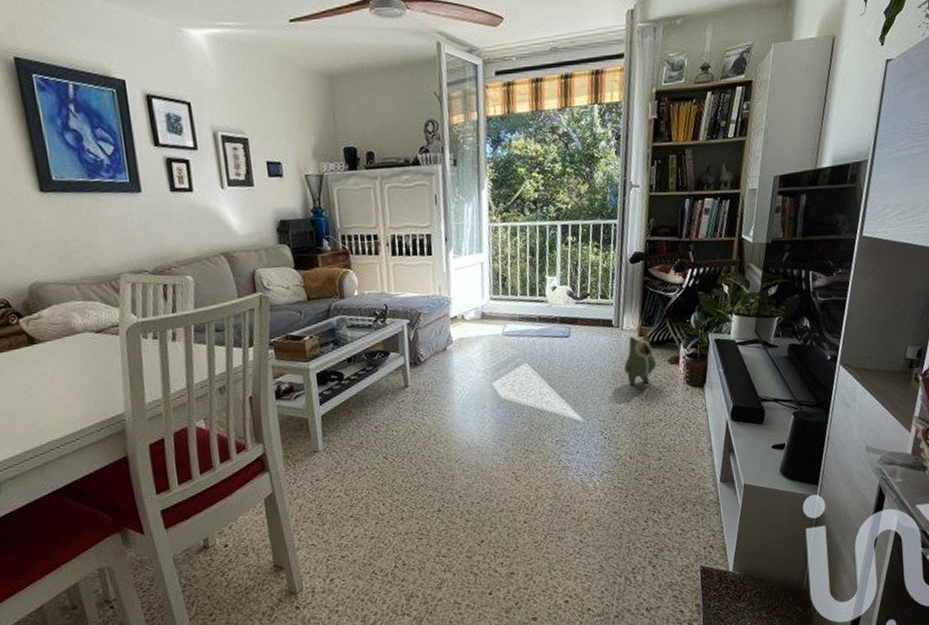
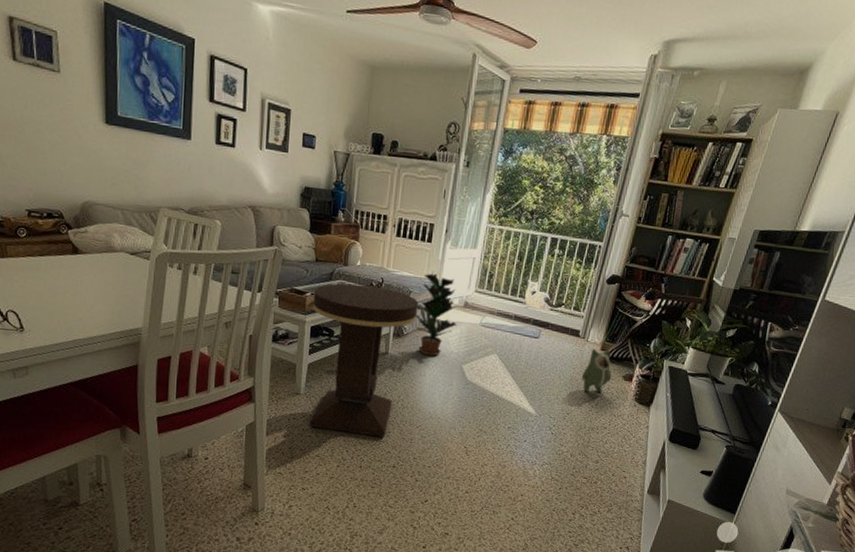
side table: none [312,314,432,486] -> present [309,283,419,437]
potted plant: none [430,288,477,381] -> present [415,273,456,357]

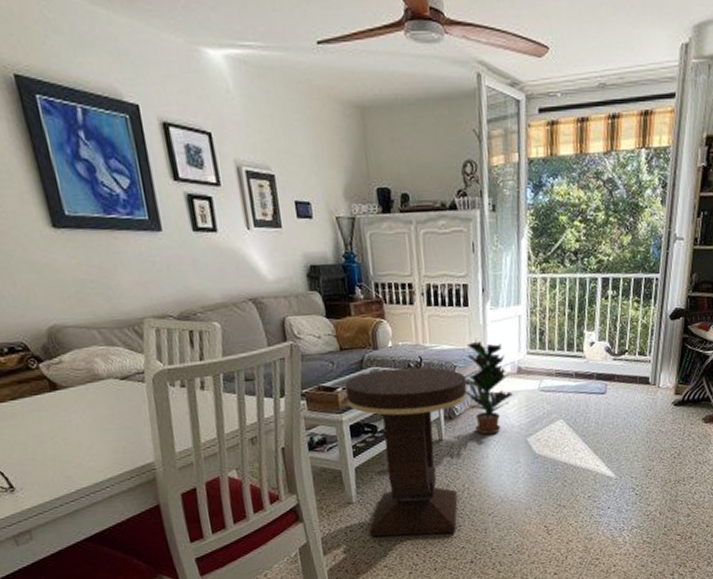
plush toy: present [581,348,612,393] -> none [658,393,691,443]

